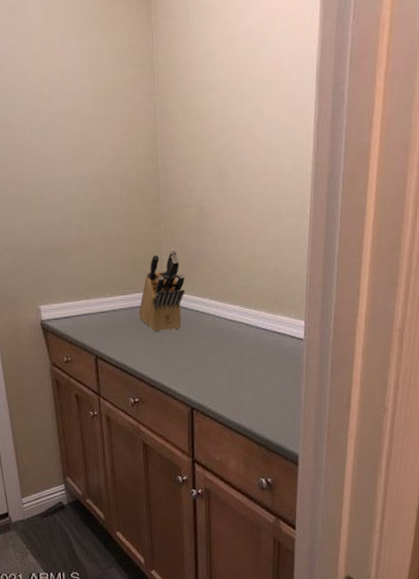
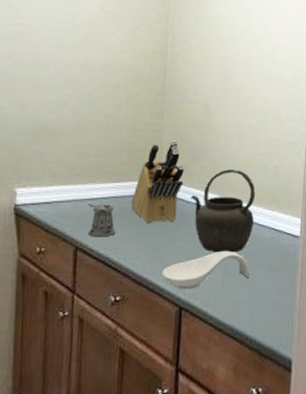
pepper shaker: none [101,315,129,347] -> present [88,203,116,237]
spoon rest: none [172,355,255,392] -> present [161,250,251,289]
kettle: none [192,274,257,358] -> present [190,169,256,253]

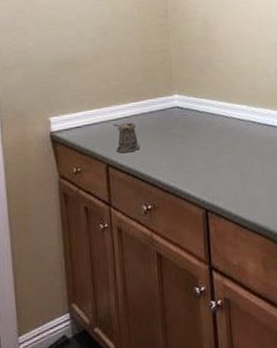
knife block: present [131,140,184,224] -> none [150,57,195,136]
spoon rest: present [161,250,251,289] -> none [185,152,267,193]
kettle: present [190,169,256,253] -> none [202,77,263,156]

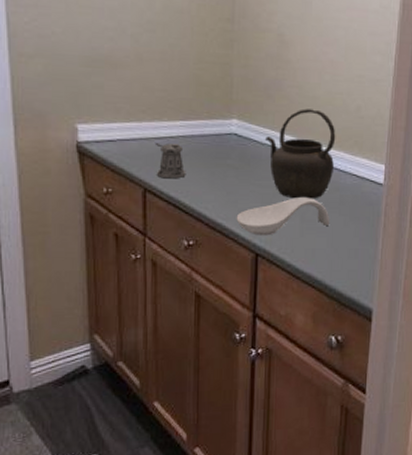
spoon rest: none [185,152,267,193] -> present [236,196,330,236]
kettle: none [202,77,263,156] -> present [264,108,336,199]

